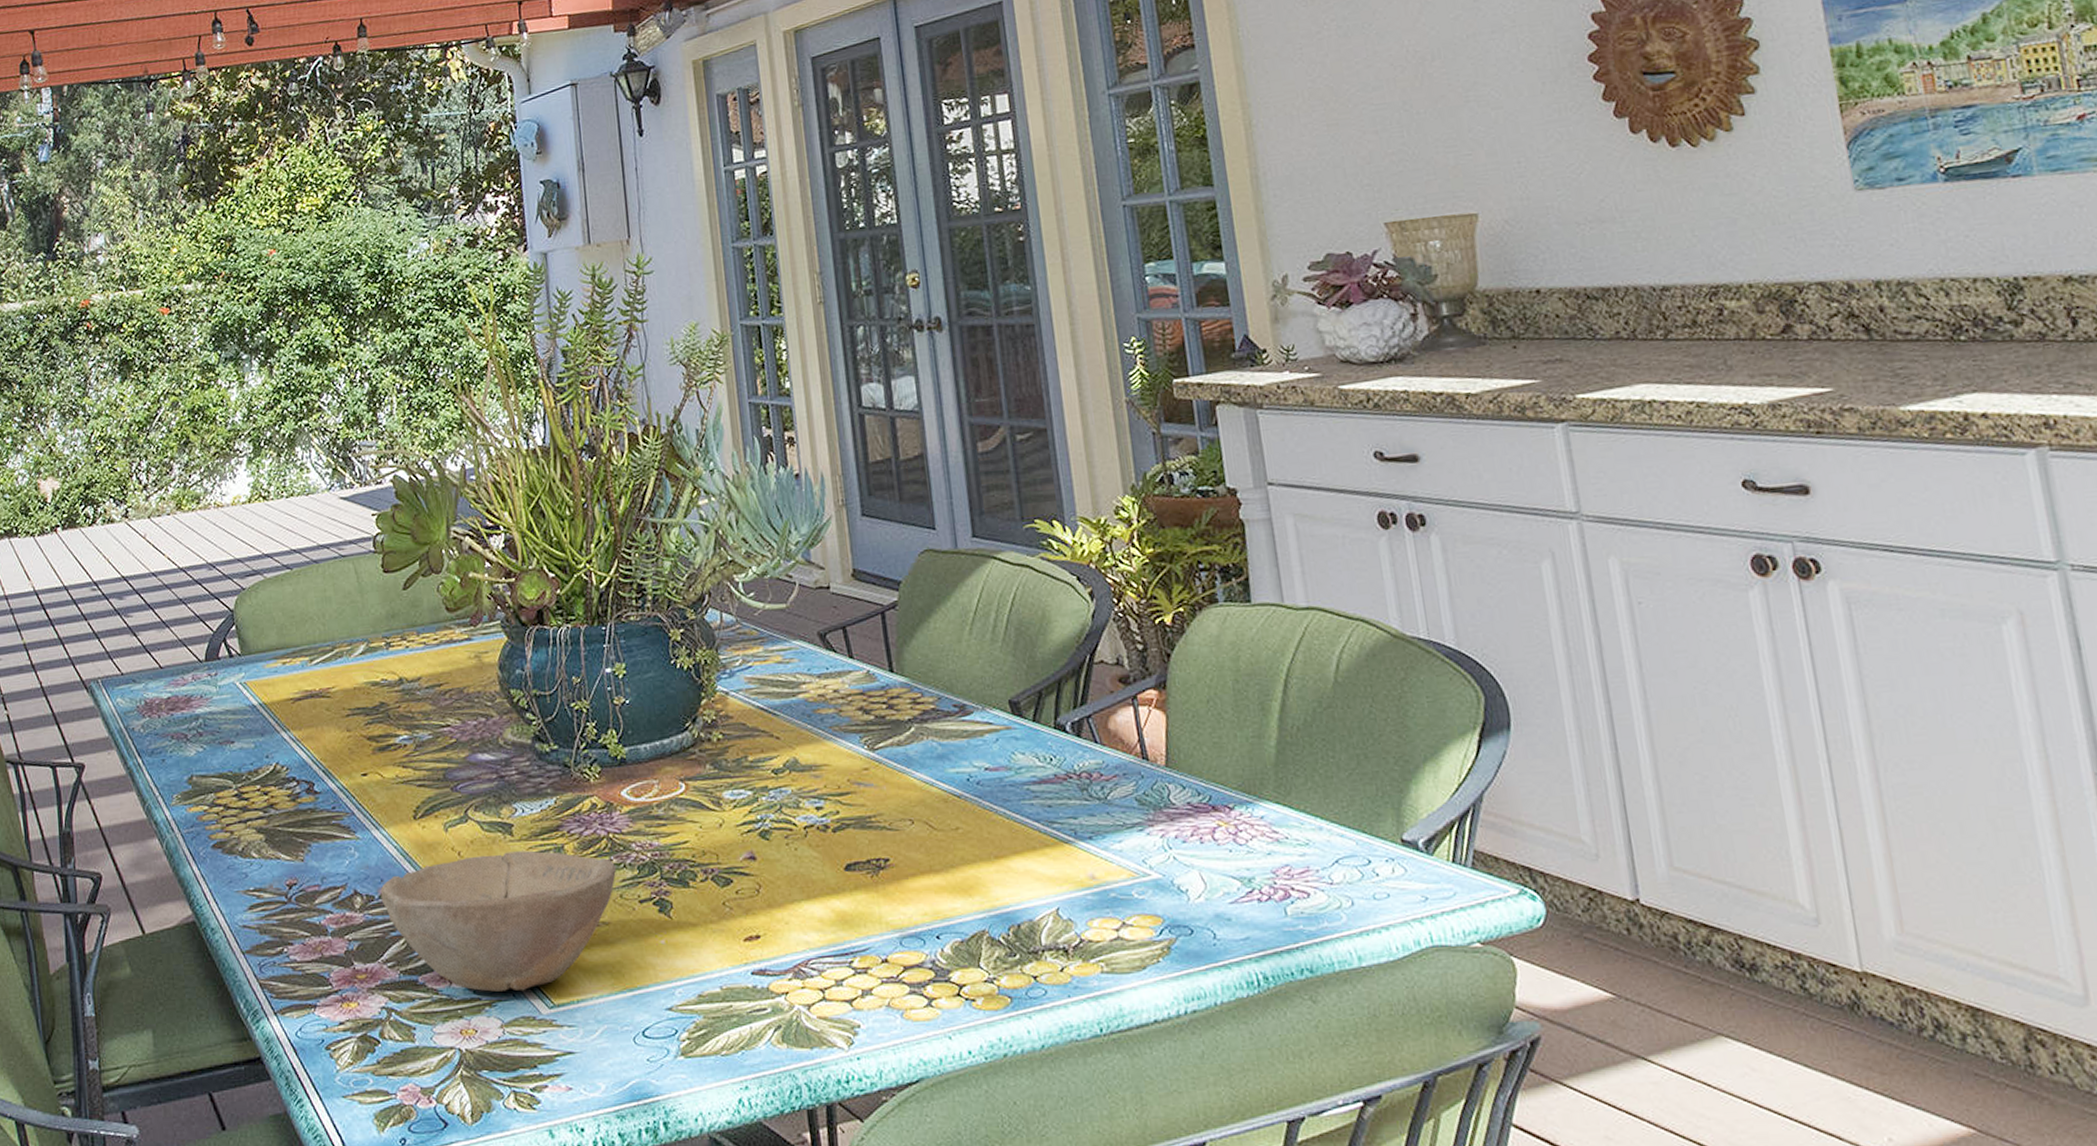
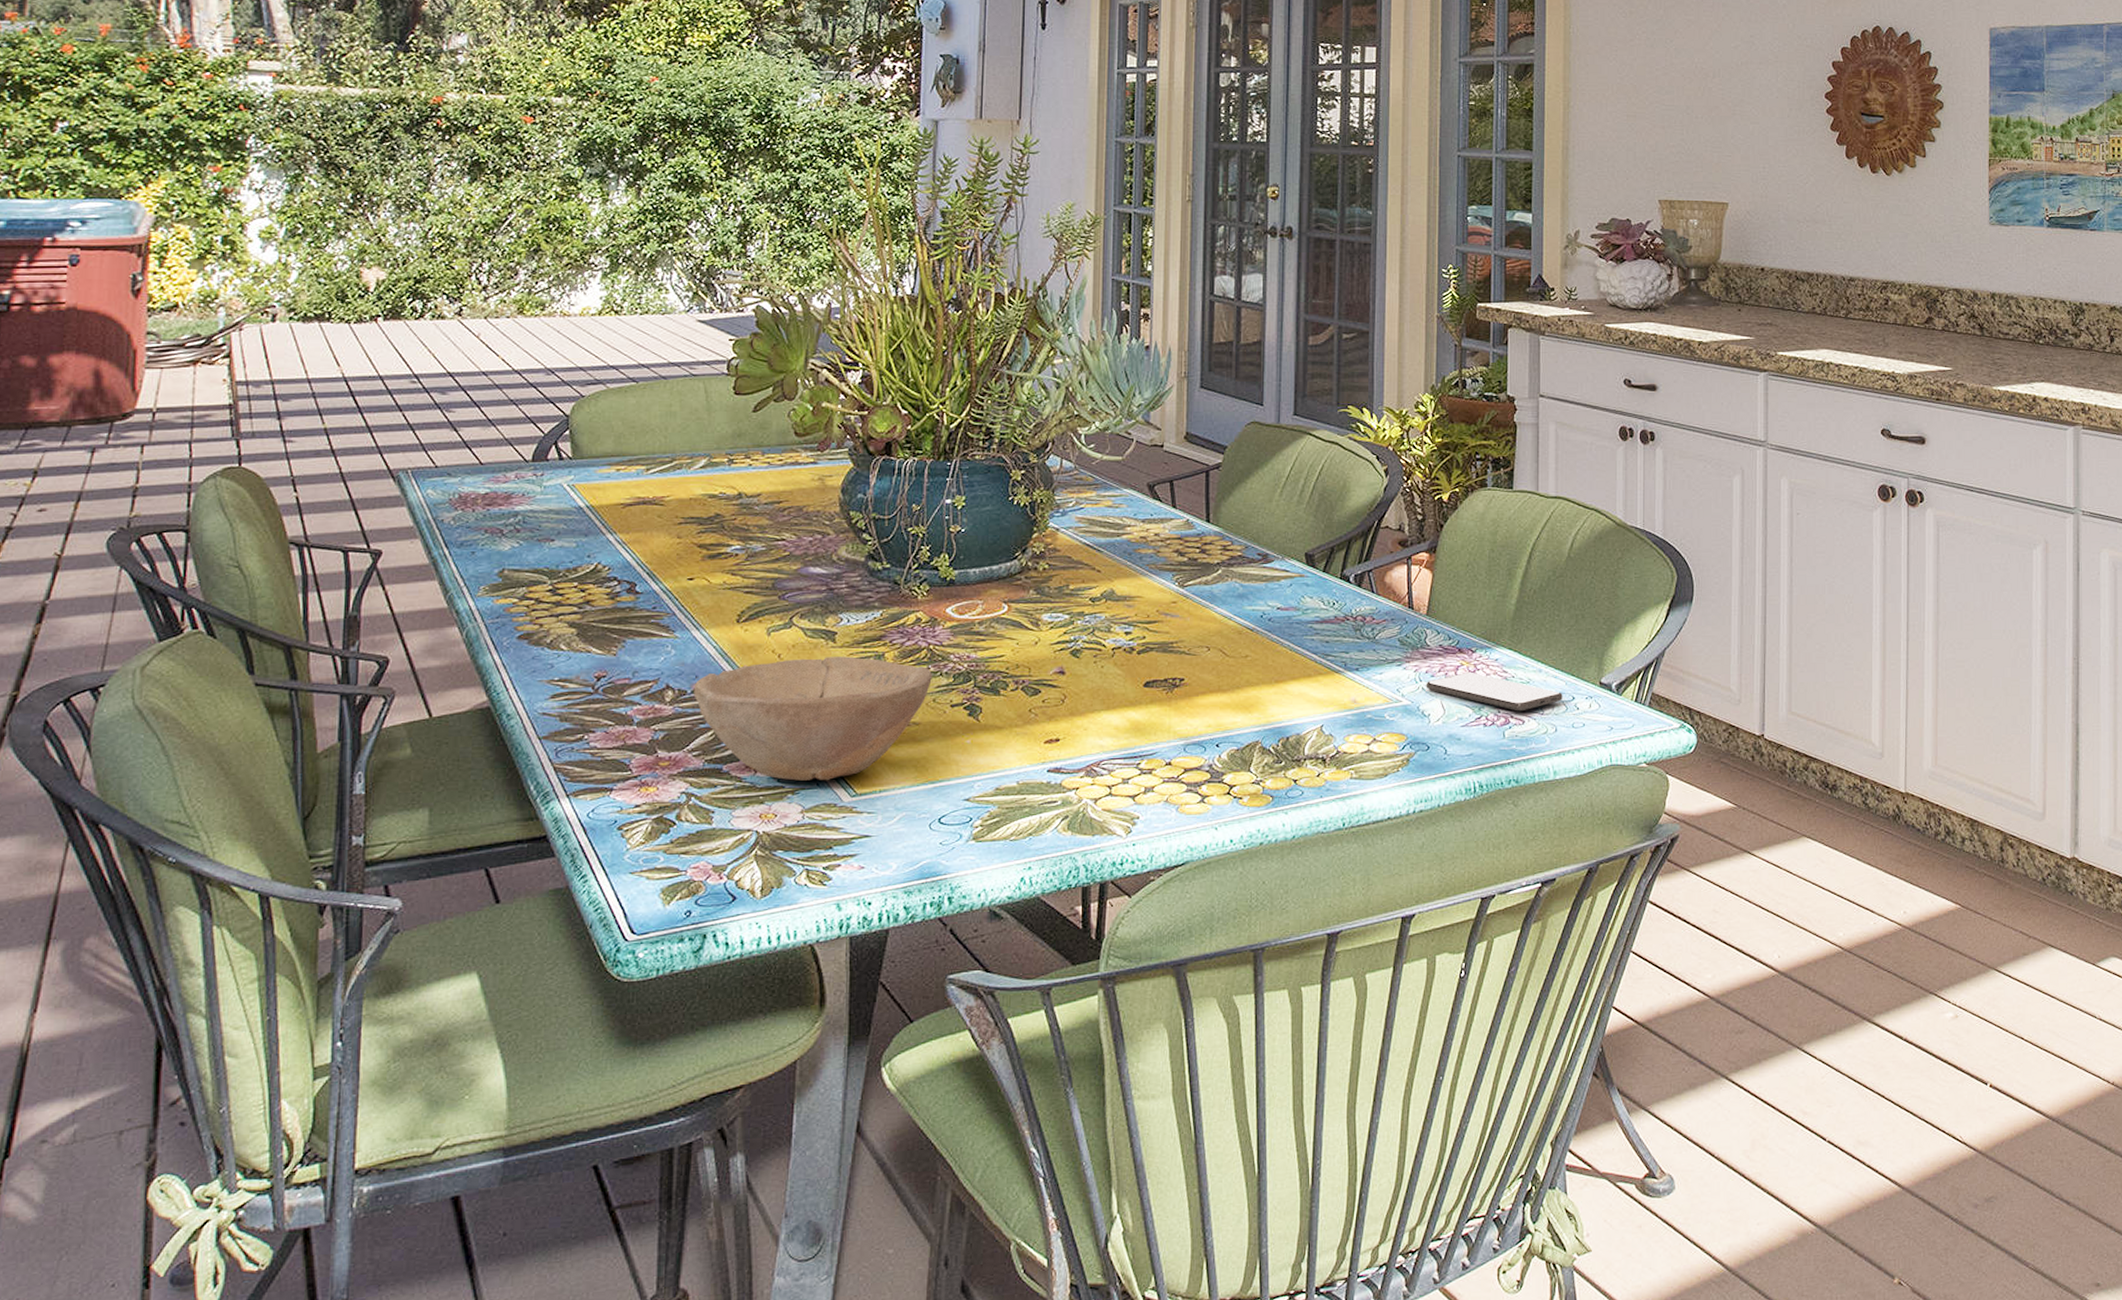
smartphone: none [1177,835,1355,882] -> present [1426,672,1563,711]

